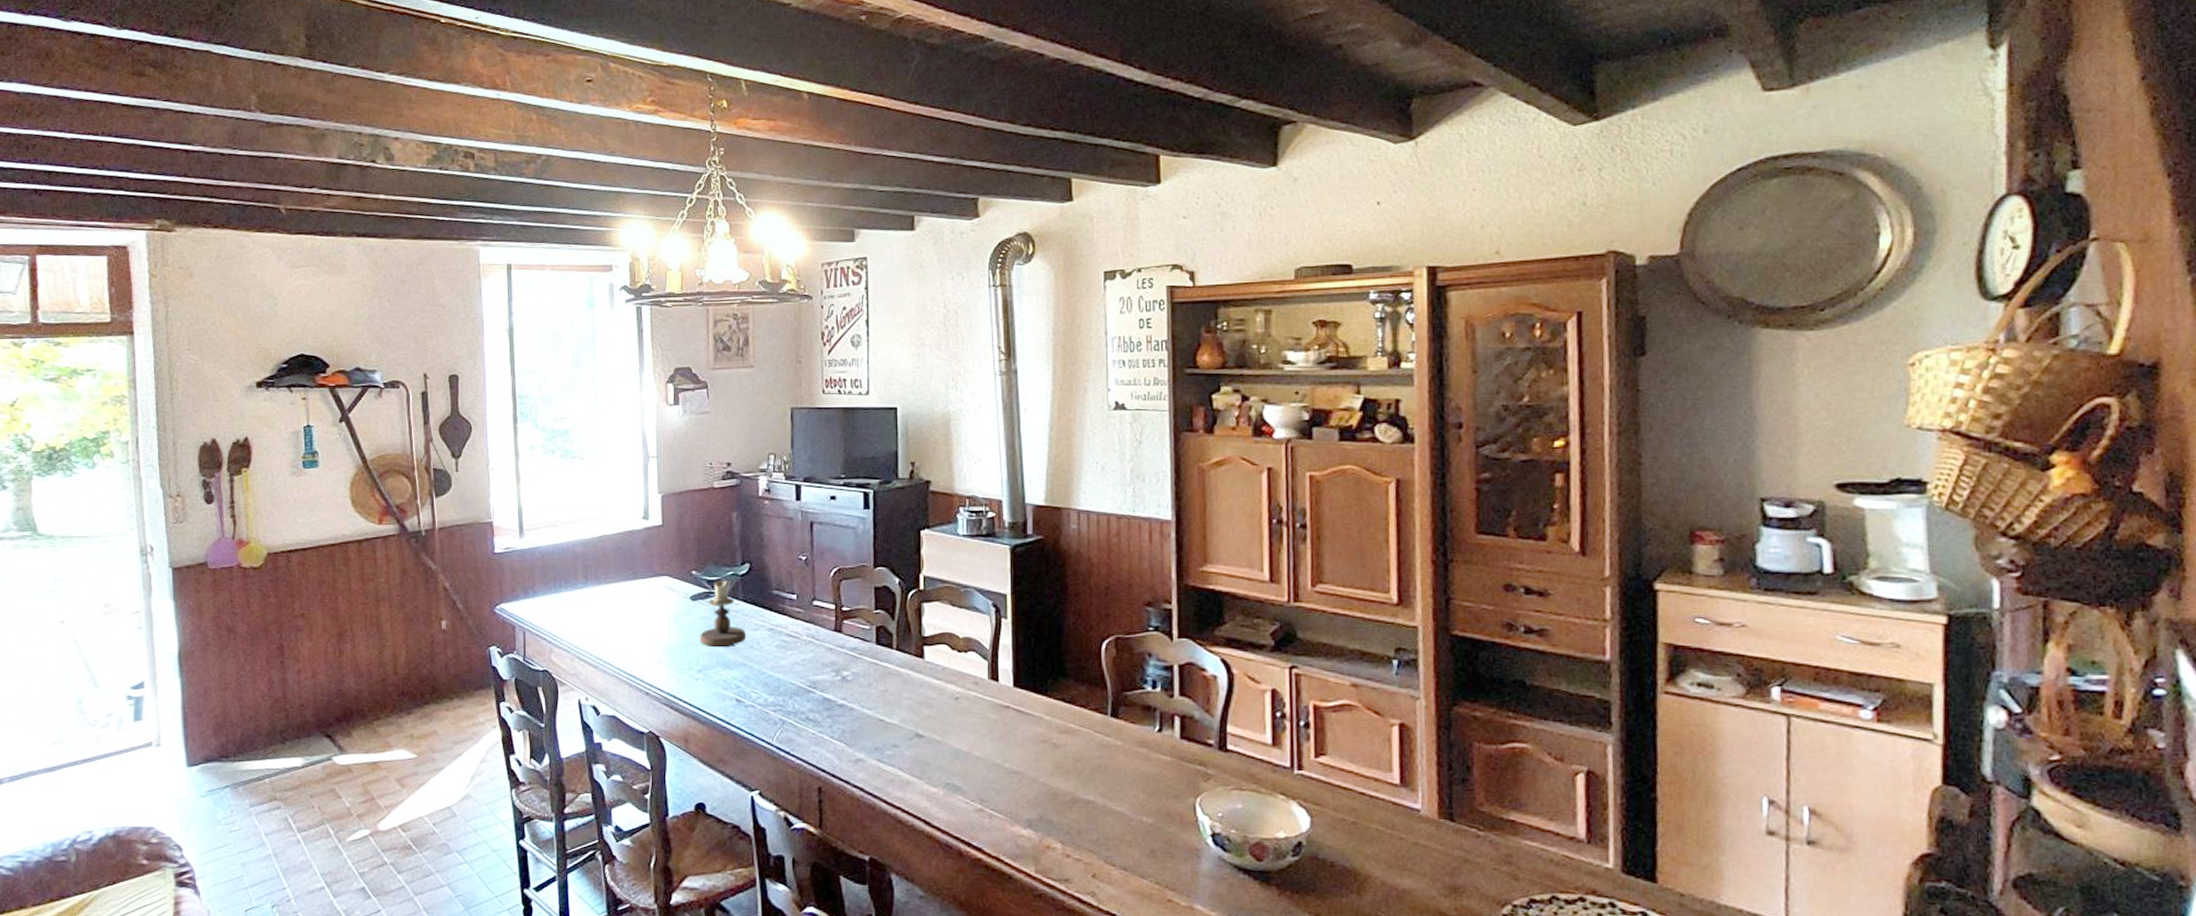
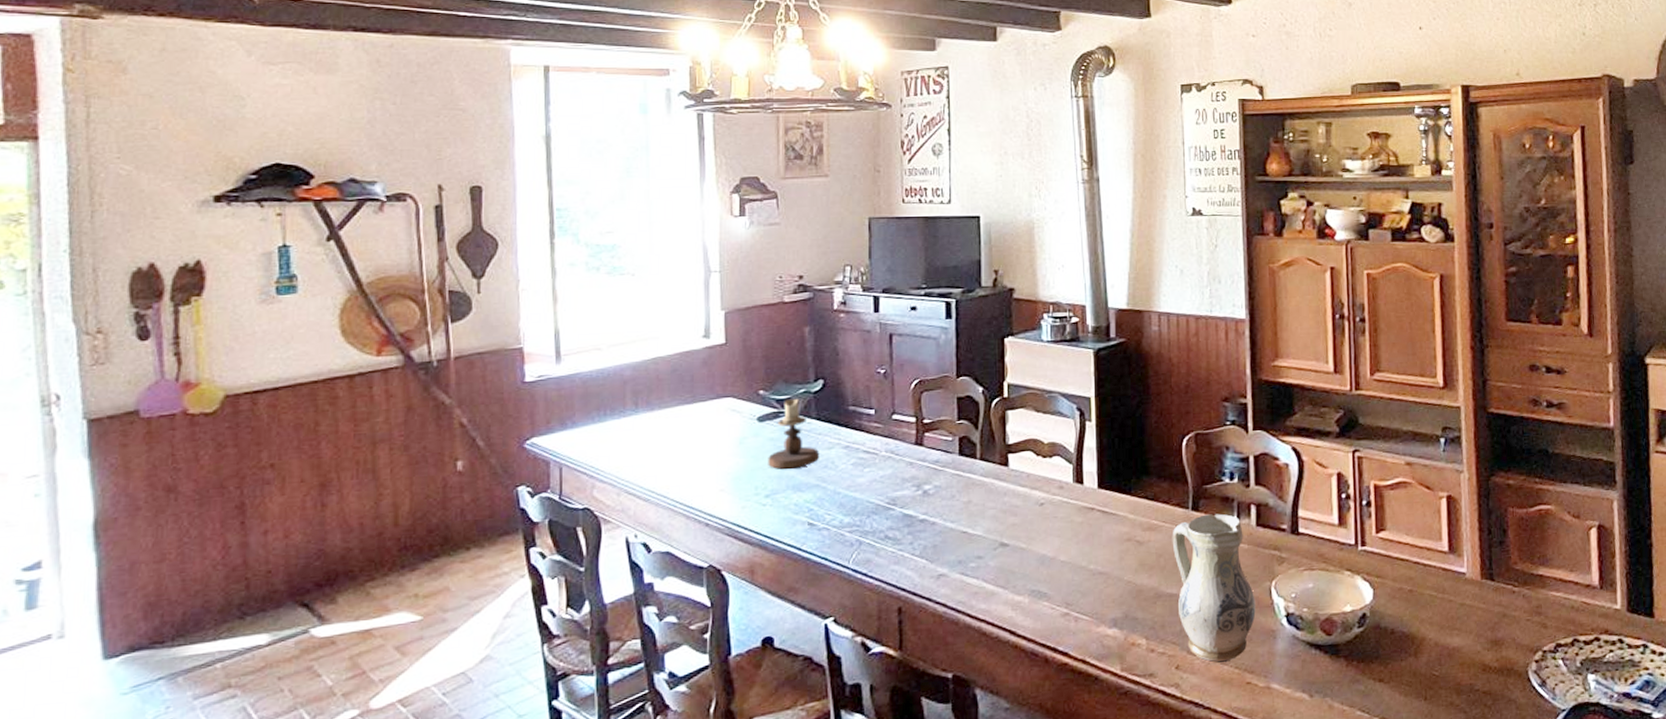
ceramic pitcher: none [1089,722,1178,876] -> present [1172,513,1256,663]

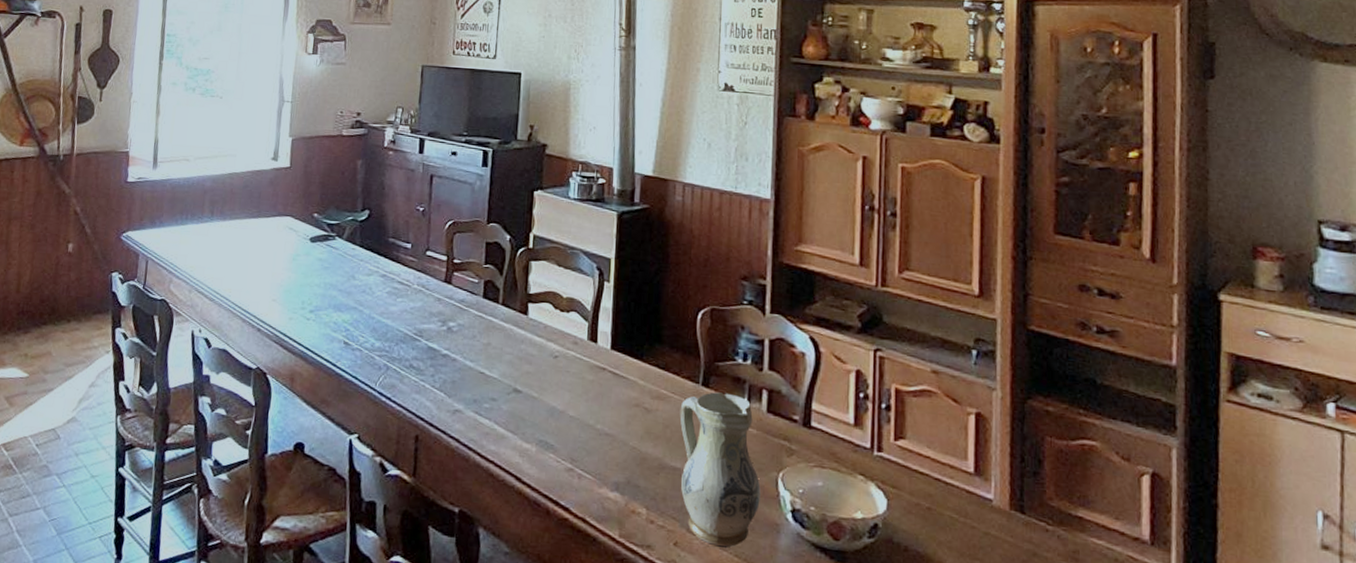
candlestick: present [768,398,819,469] -> none [315,224,359,289]

